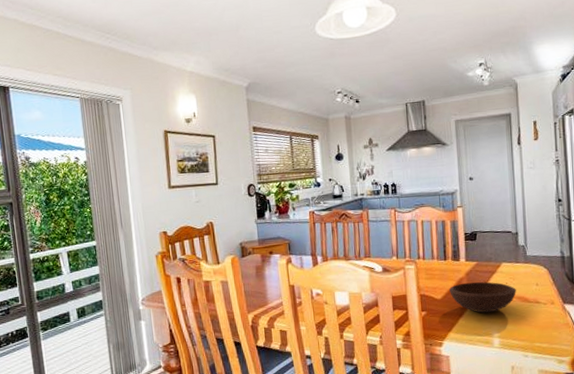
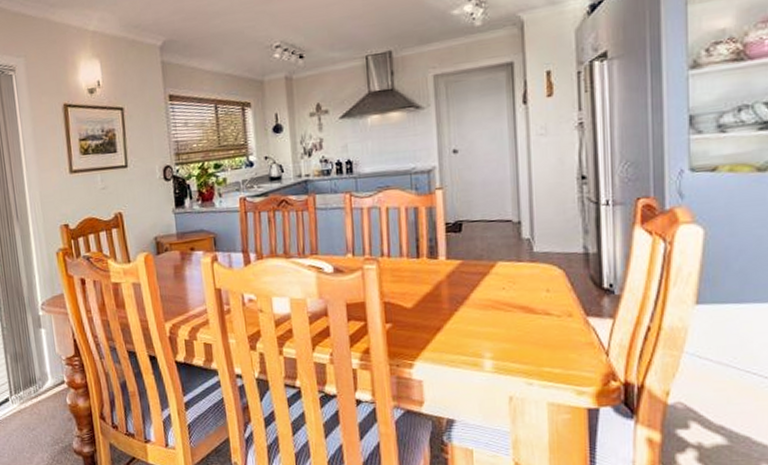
bowl: present [449,281,516,313] -> none [424,286,517,327]

